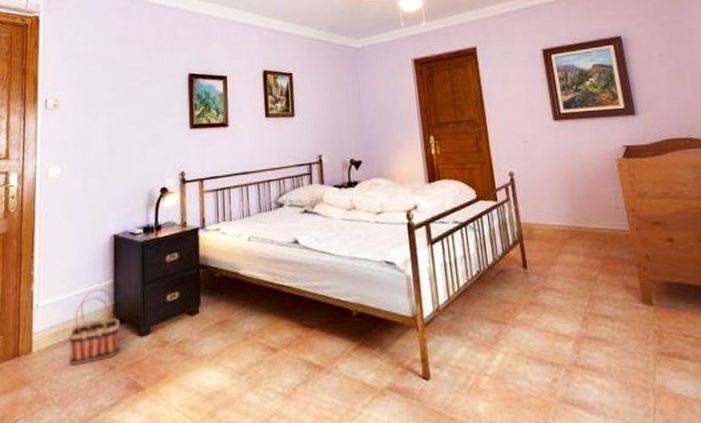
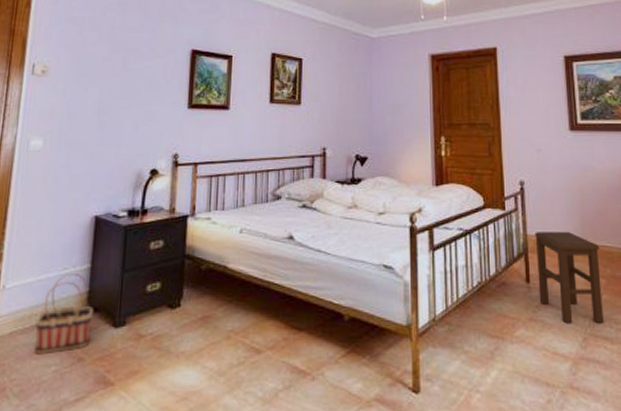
stool: none [528,216,602,305] -> present [535,231,604,324]

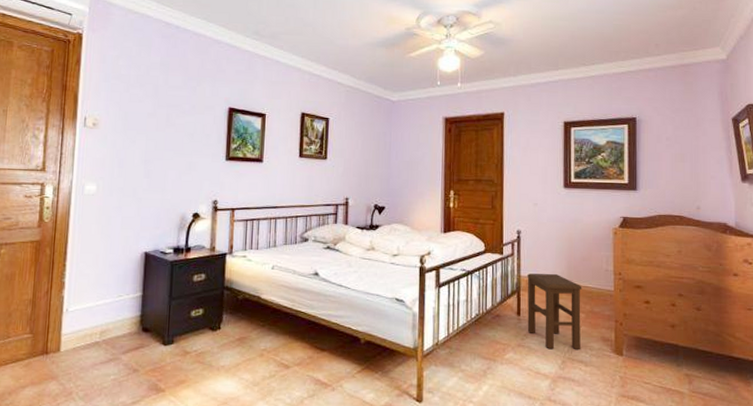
basket: present [34,273,94,355] -> none [96,300,146,366]

